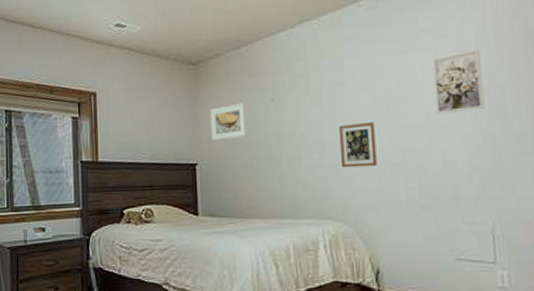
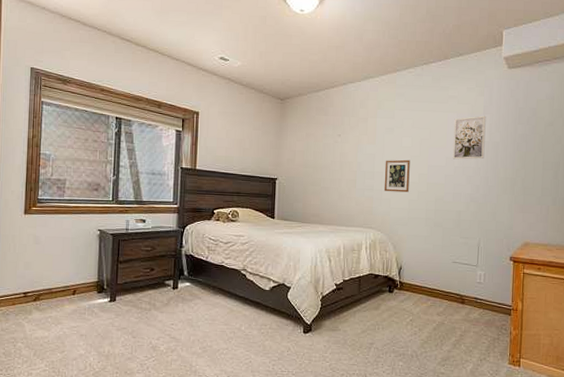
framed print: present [210,102,247,141] -> none [290,134,319,162]

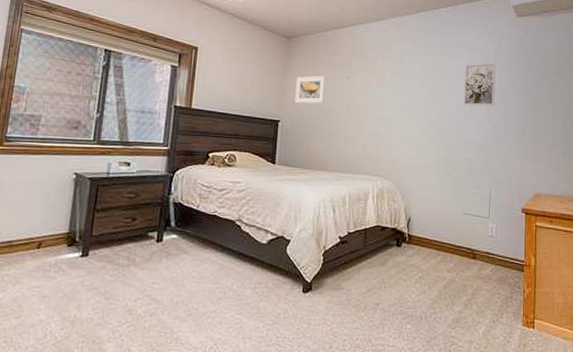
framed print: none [290,134,319,162] -> present [294,75,326,104]
picture frame: present [384,159,410,193] -> none [392,104,420,139]

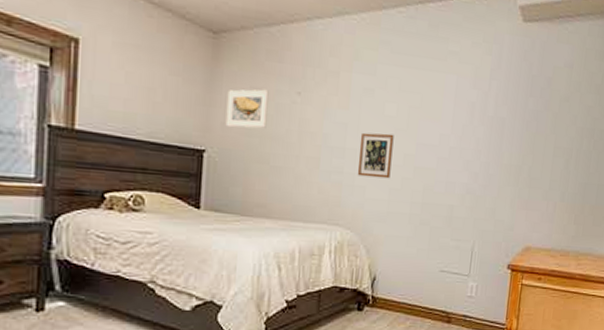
picture frame: none [392,104,420,139] -> present [357,132,394,179]
wall art: present [463,62,496,106] -> none [448,81,493,139]

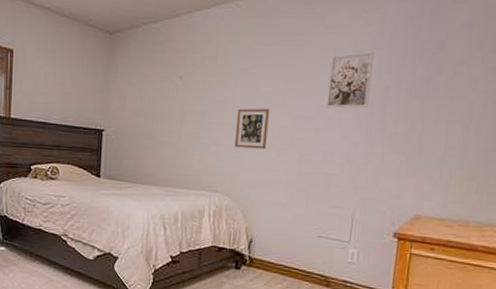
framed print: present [225,89,269,129] -> none [120,76,155,110]
wall art: none [448,81,493,139] -> present [325,51,375,109]

